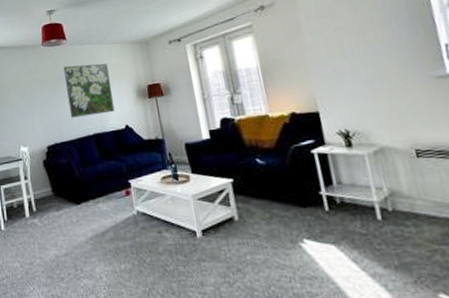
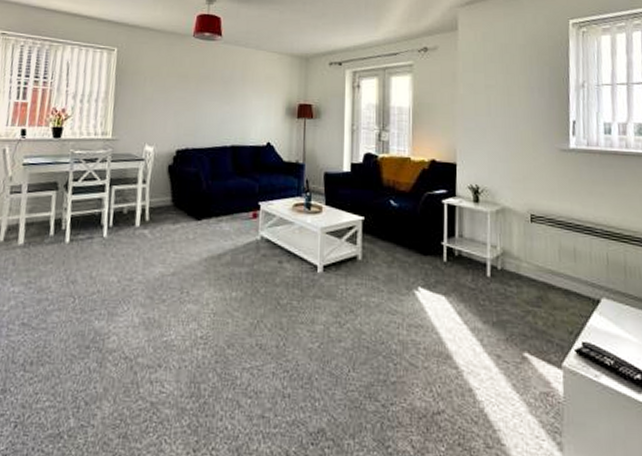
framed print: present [63,63,115,118] -> none [209,65,261,126]

